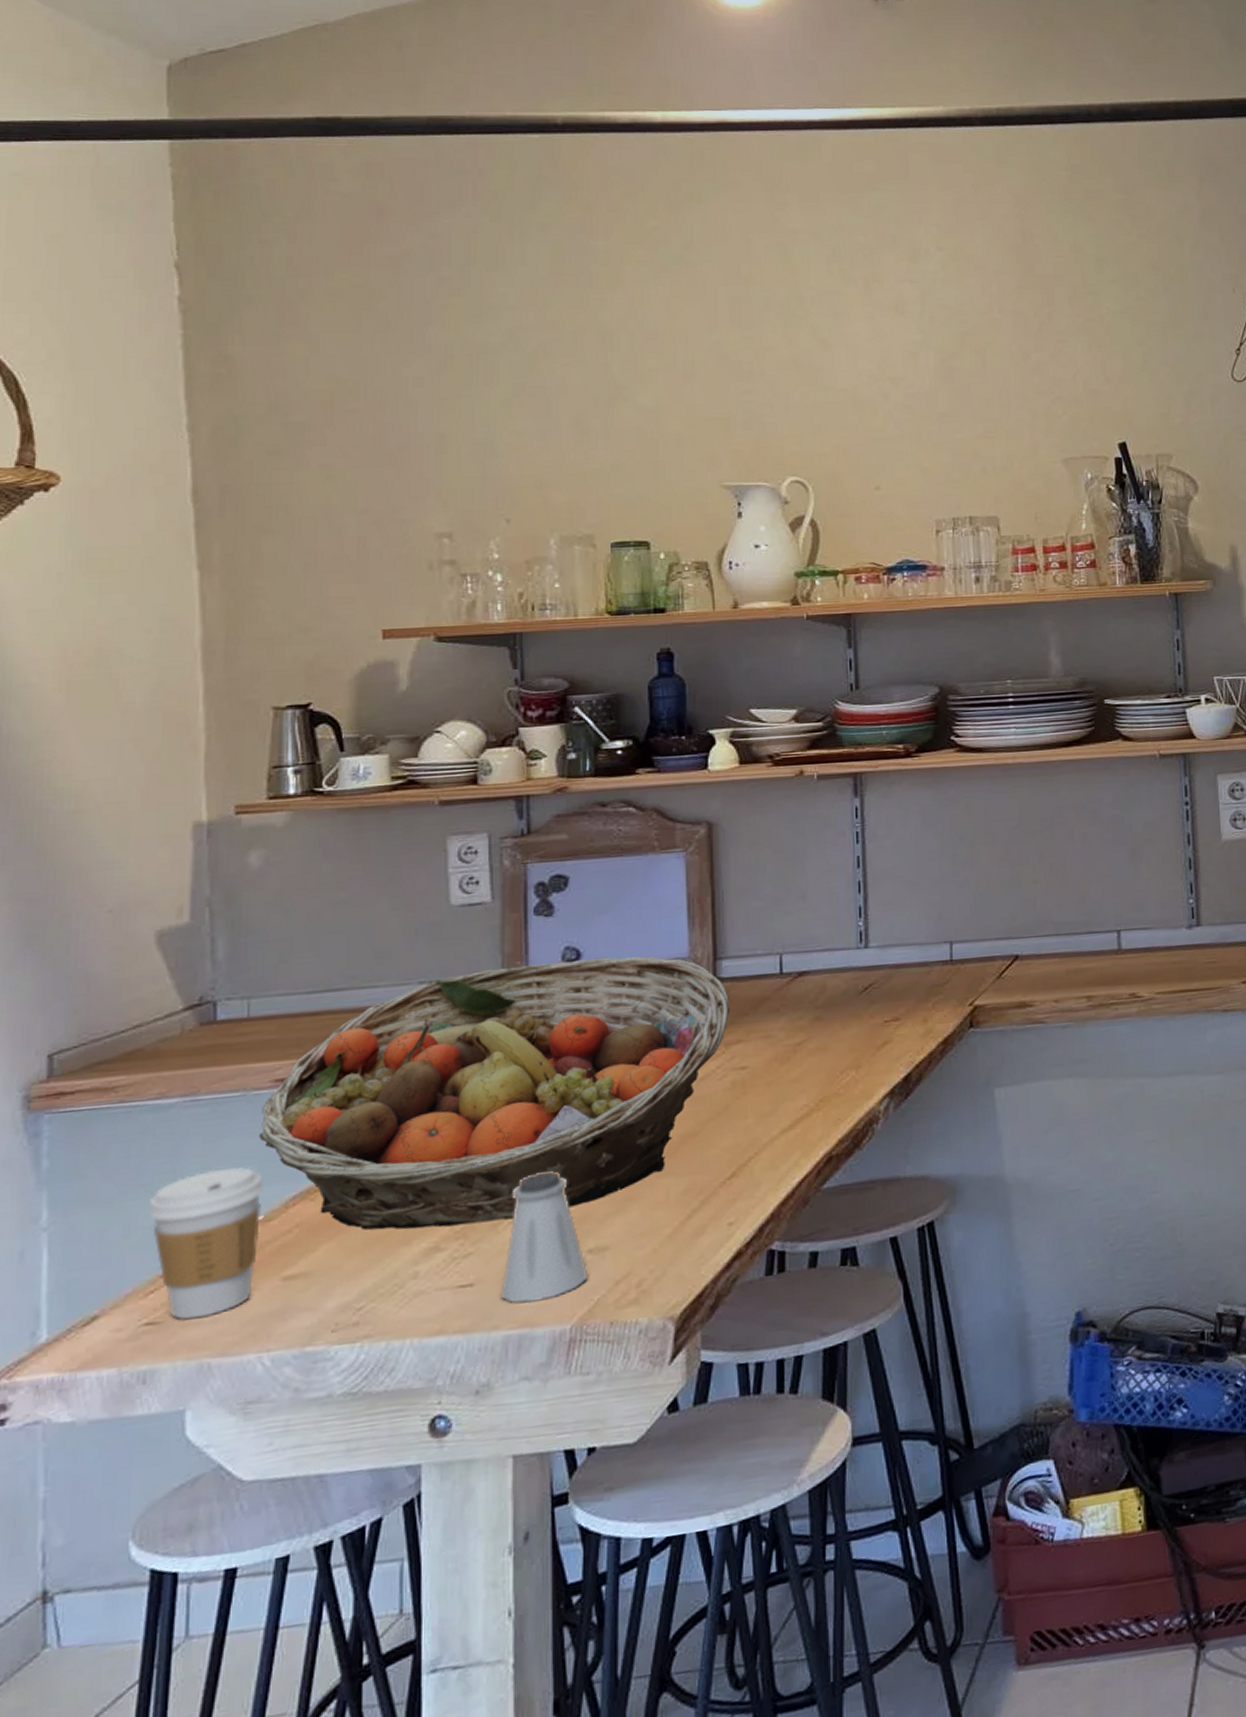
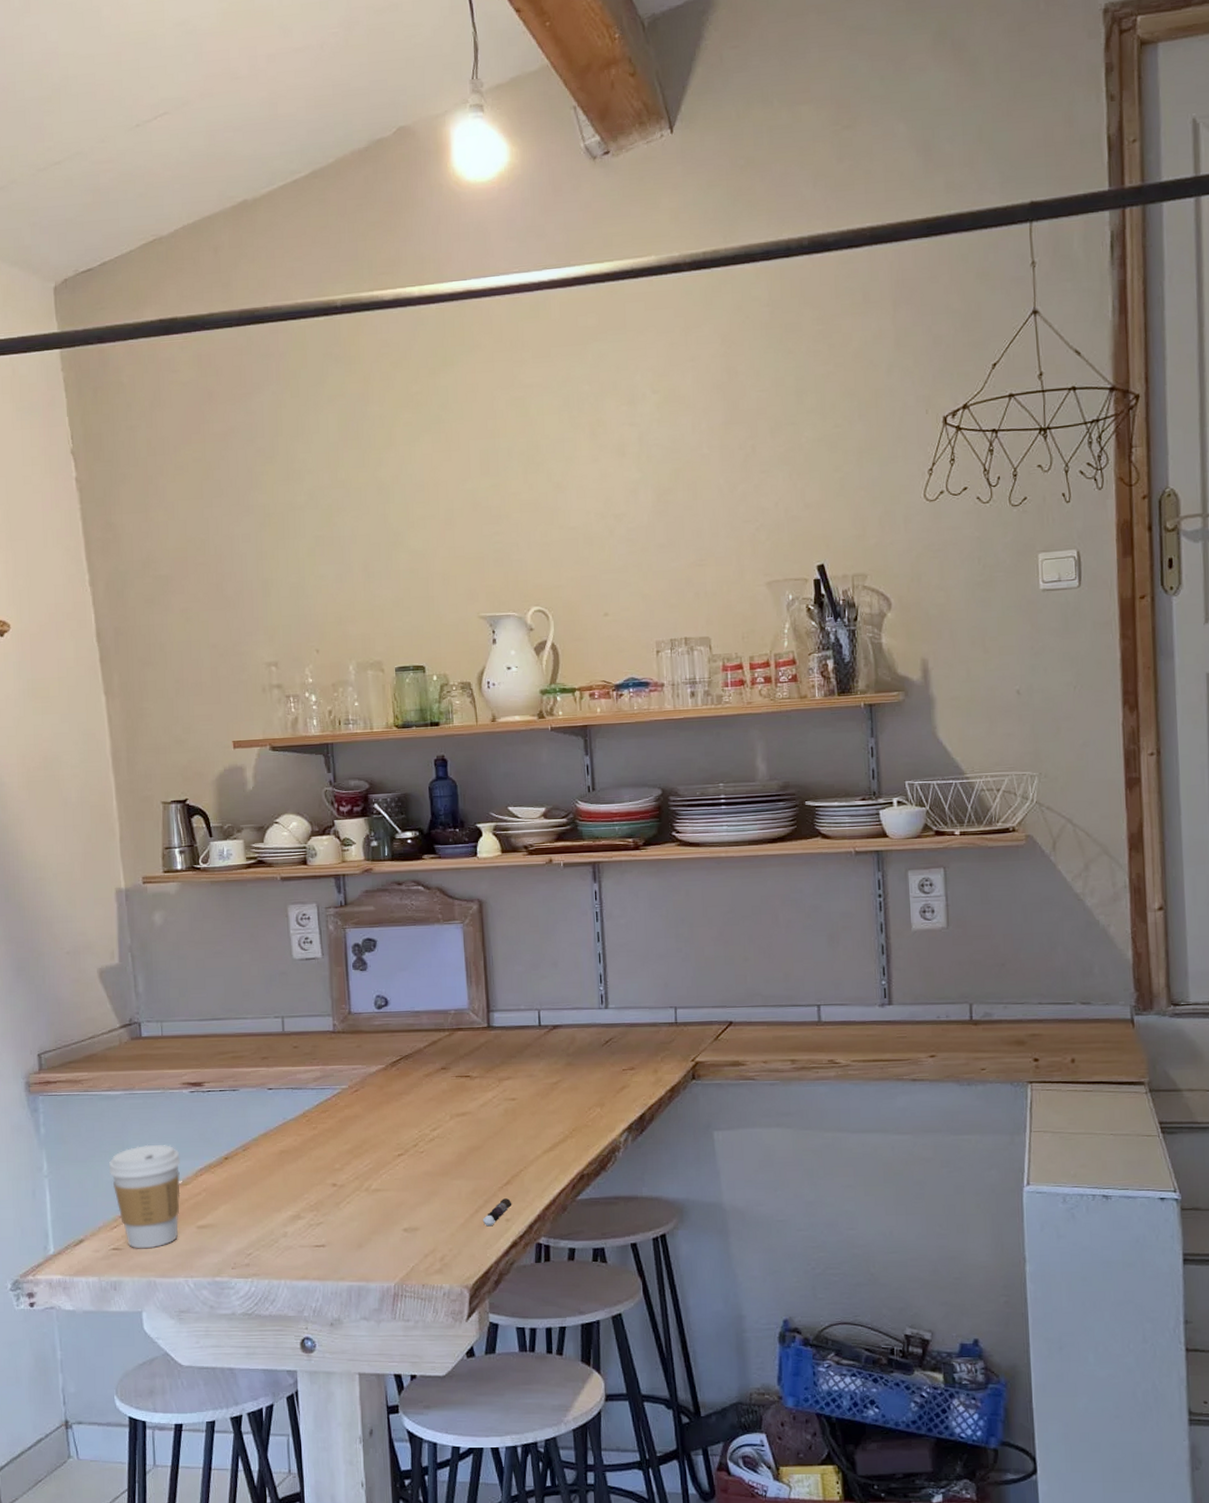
fruit basket: present [259,956,729,1230] -> none [175,1005,501,1201]
saltshaker: present [500,1171,589,1304] -> none [344,1167,406,1263]
pepper shaker: none [696,1196,738,1236] -> present [482,1198,512,1227]

